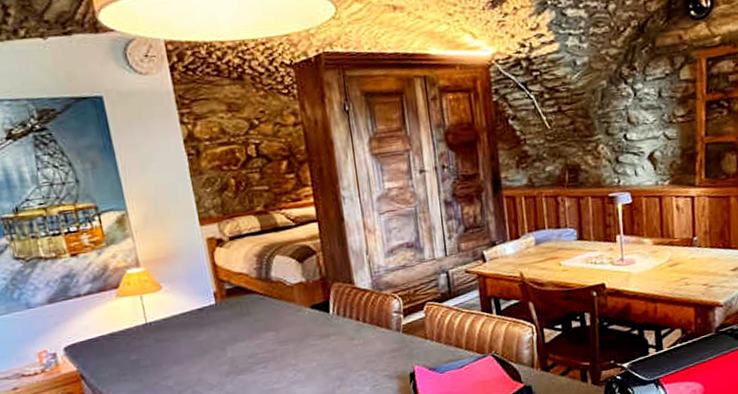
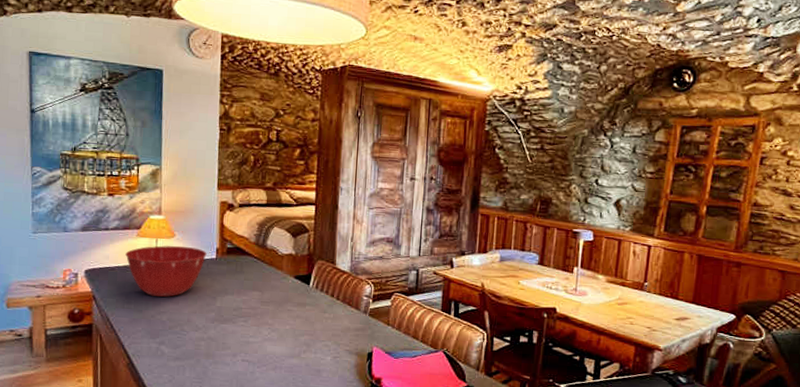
mixing bowl: none [107,296,204,361] -> present [125,245,207,297]

